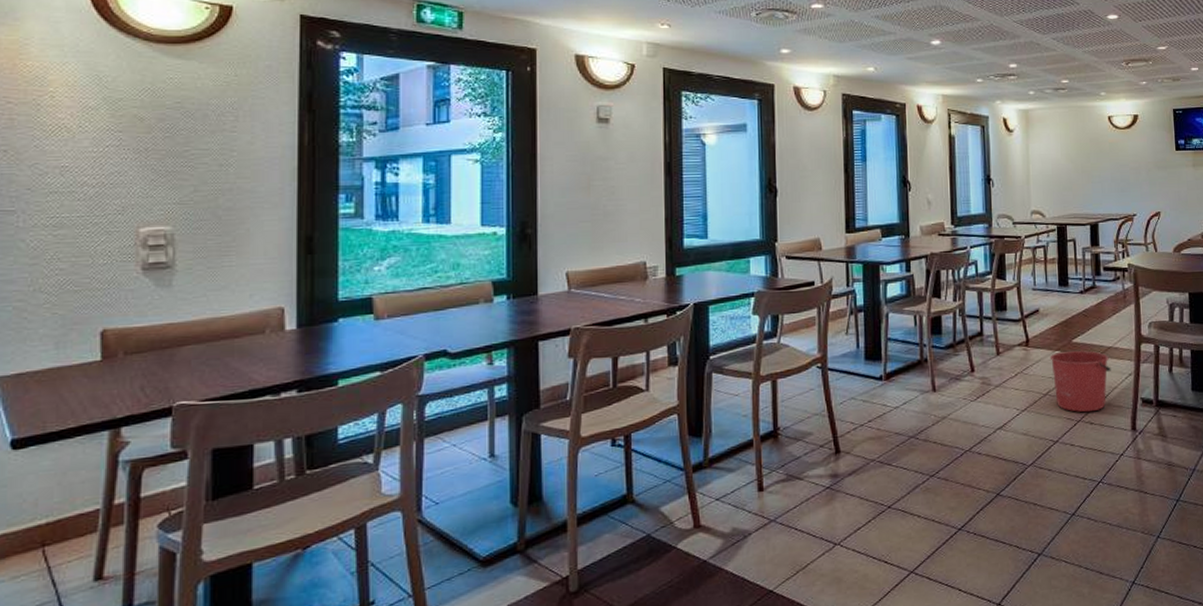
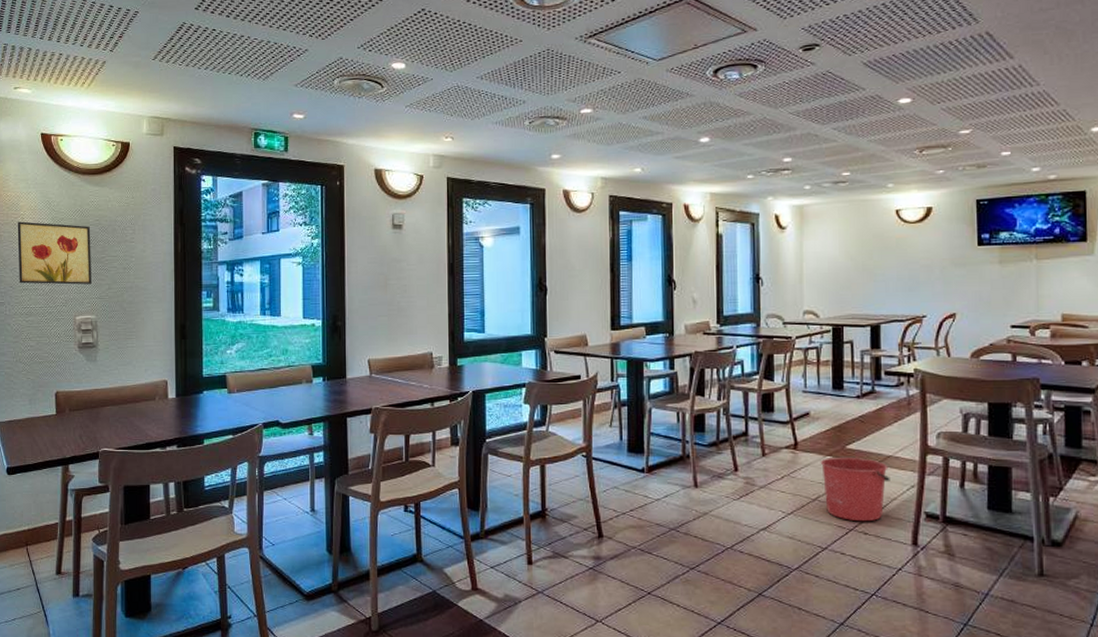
wall art: none [42,101,168,187] -> present [17,221,92,285]

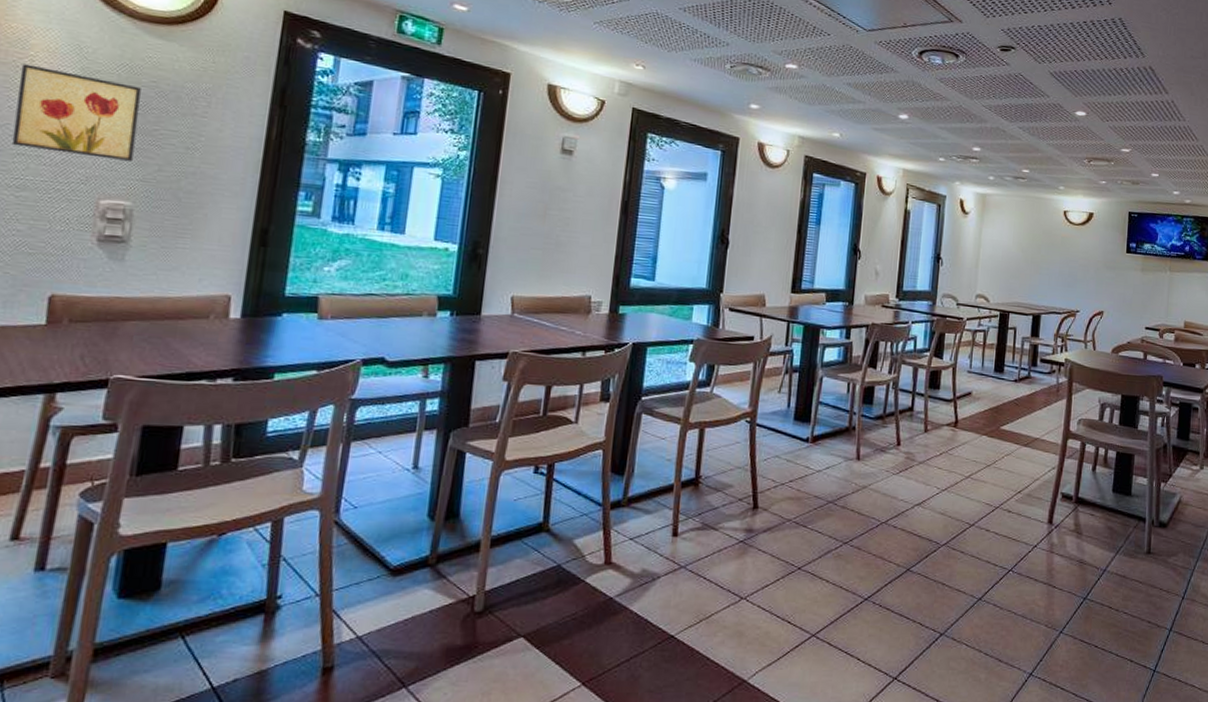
bucket: present [820,456,890,522] -> none [976,436,1035,500]

